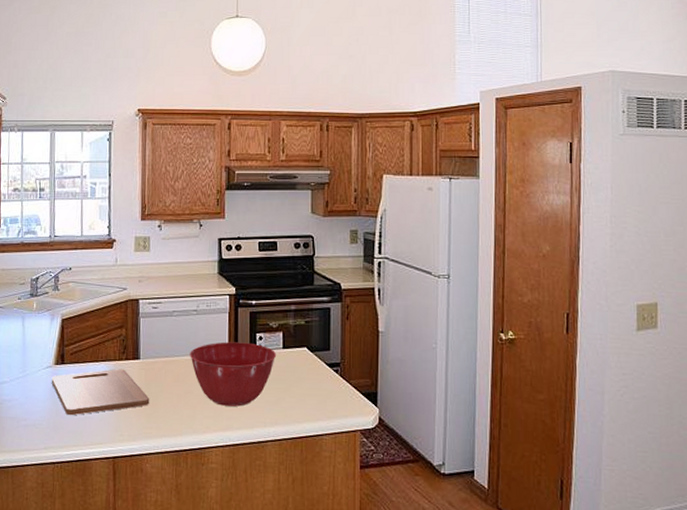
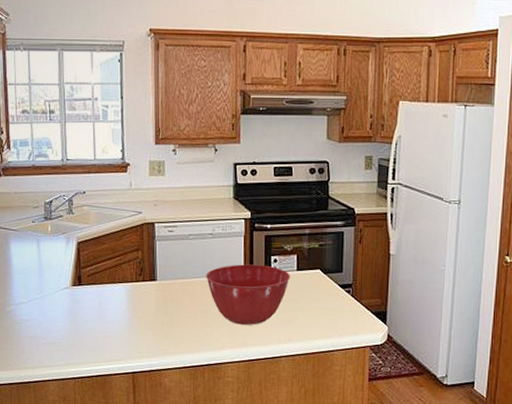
cutting board: present [51,369,150,416] -> none [69,290,167,334]

